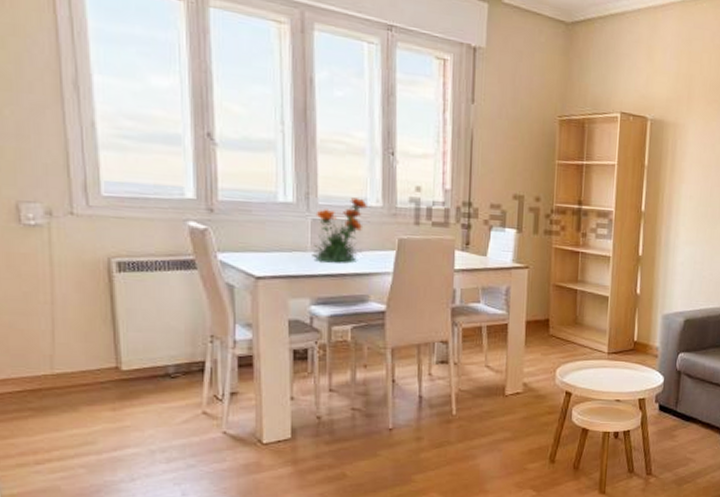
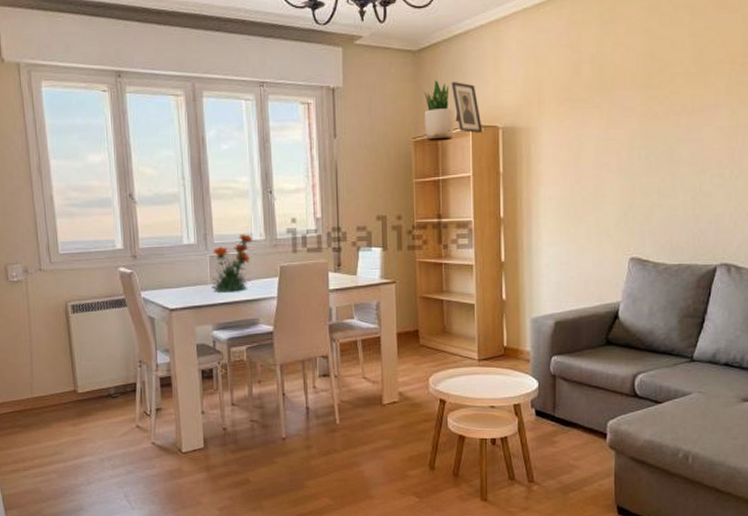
planter: none [572,58,604,125] -> present [424,80,454,141]
picture frame: none [603,63,631,122] -> present [451,82,482,133]

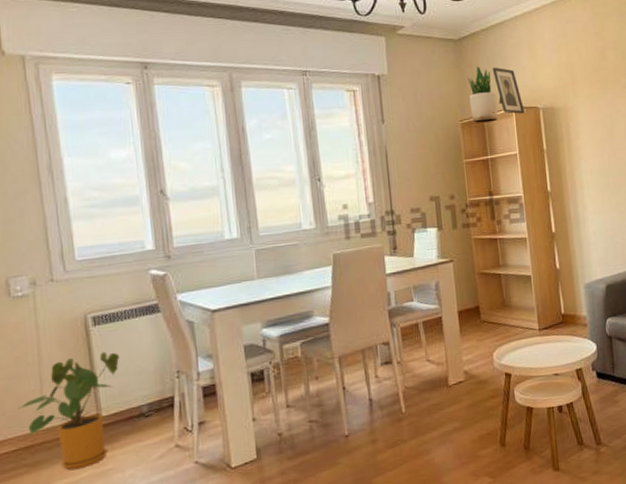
house plant: none [15,337,94,434] -> present [20,351,120,470]
flower plant: present [211,234,253,292] -> none [258,224,302,287]

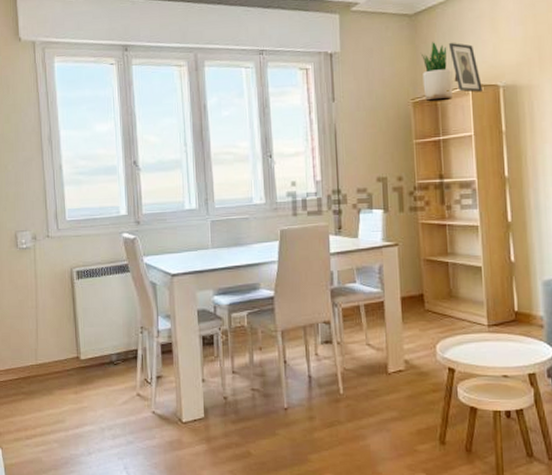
house plant: present [20,351,120,470] -> none [21,303,97,402]

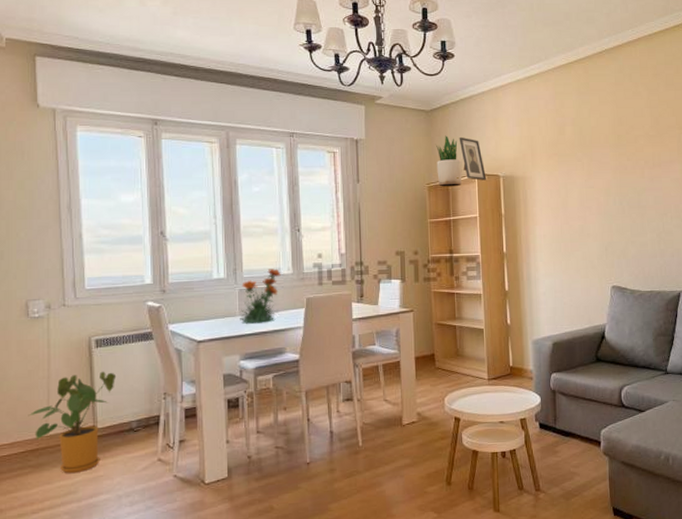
house plant: none [21,303,97,402] -> present [29,371,117,473]
flower plant: none [212,198,253,257] -> present [240,269,281,324]

